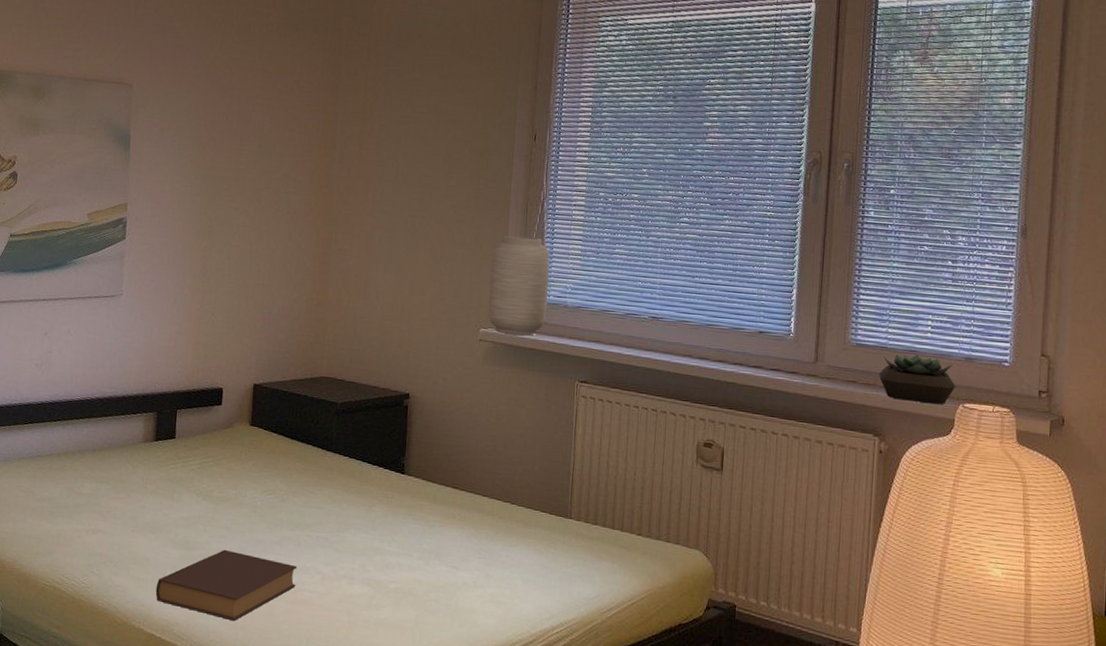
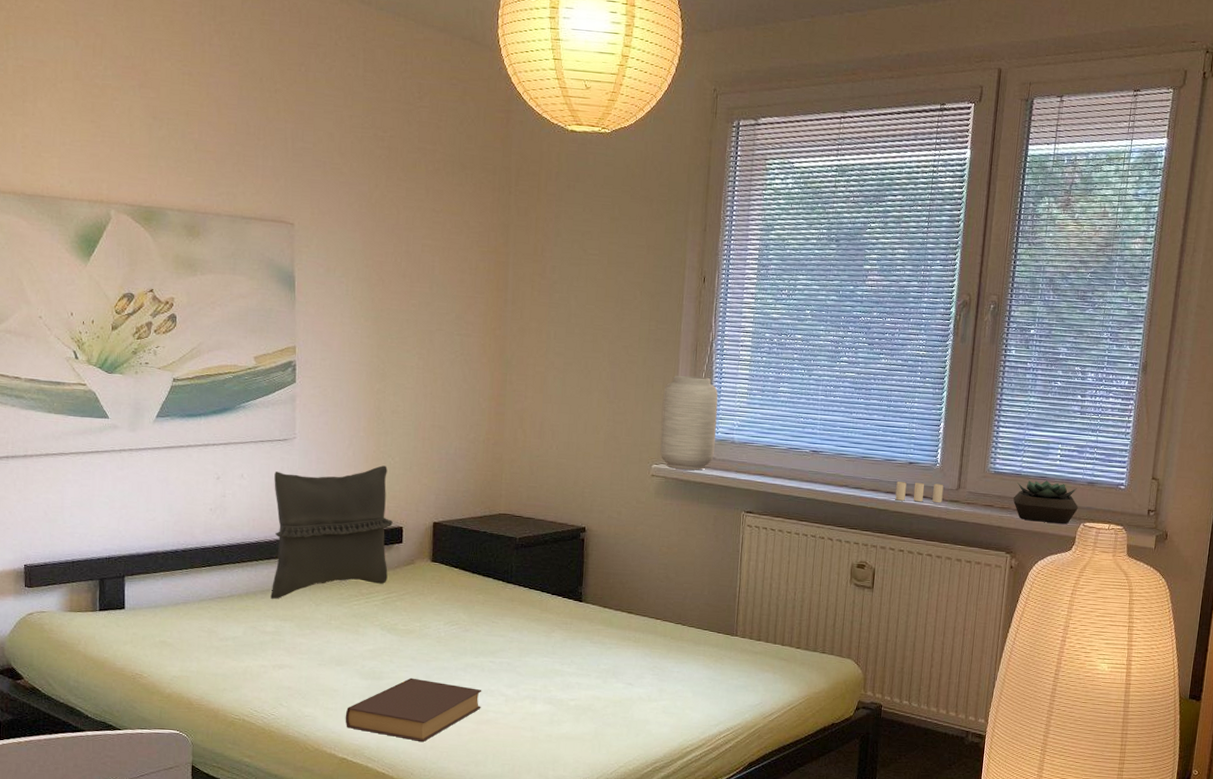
pillow: none [88,324,213,460] -> present [270,465,393,599]
toilet paper roll: none [744,352,799,378] -> present [895,481,944,503]

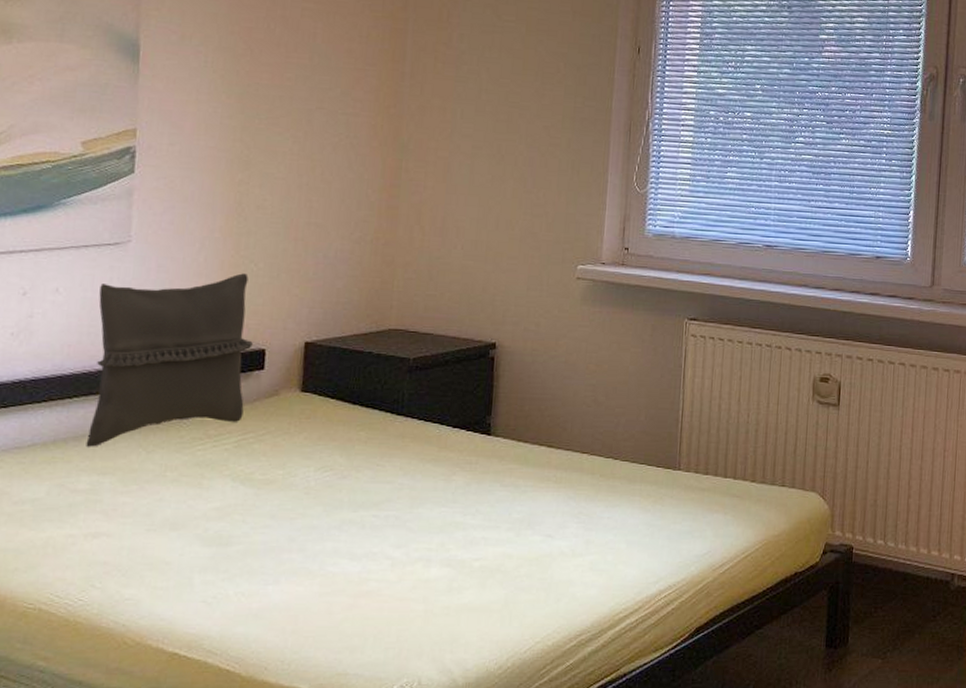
book: present [345,677,482,742] -> none [178,541,362,625]
vase: present [660,376,718,470] -> none [587,160,656,271]
toilet paper roll: present [895,481,944,503] -> none [861,279,916,303]

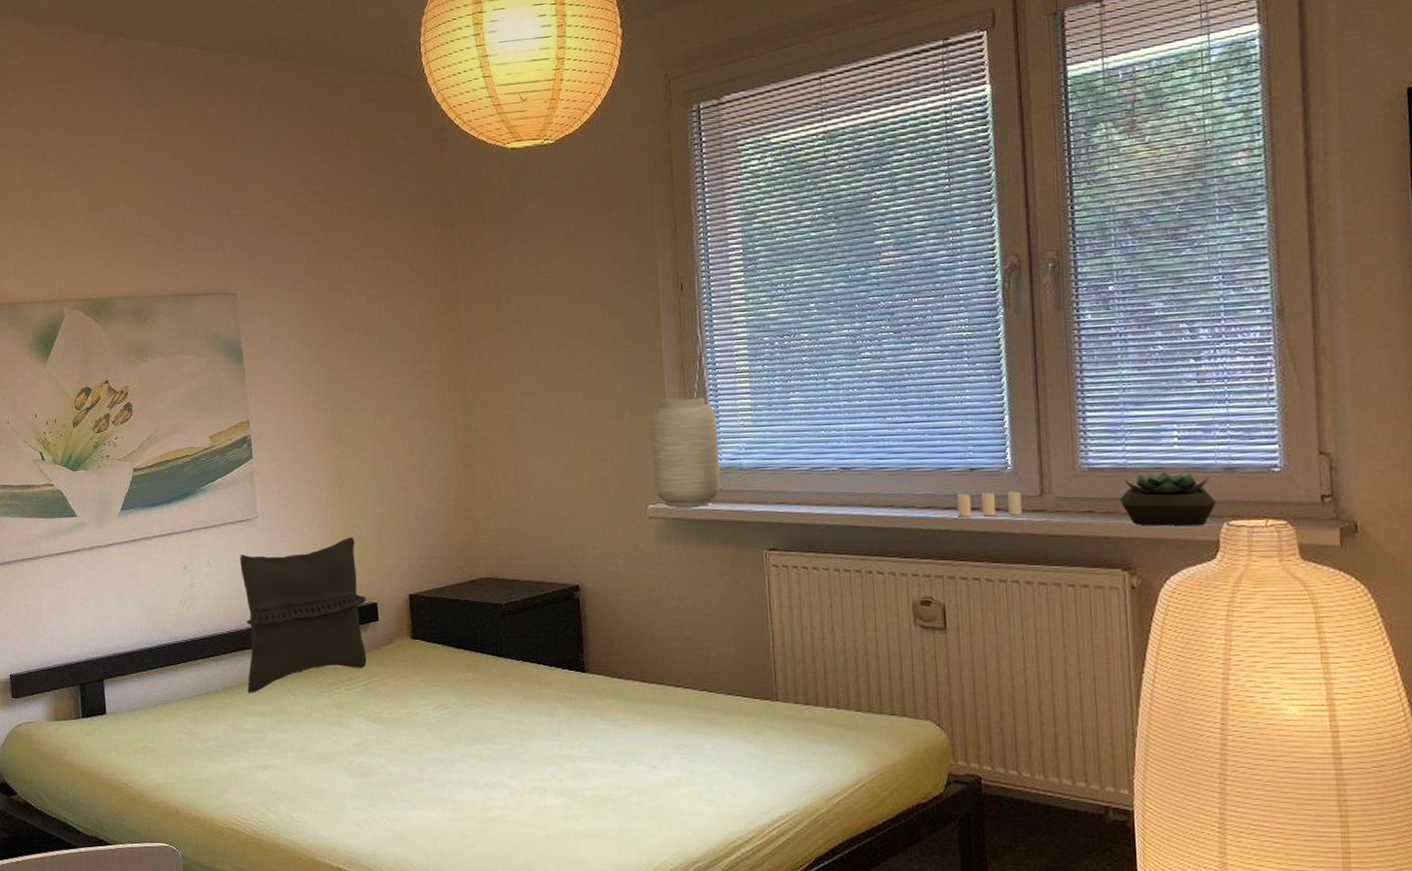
vase: none [587,160,656,271] -> present [650,397,720,507]
toilet paper roll: none [861,279,916,303] -> present [957,491,1022,517]

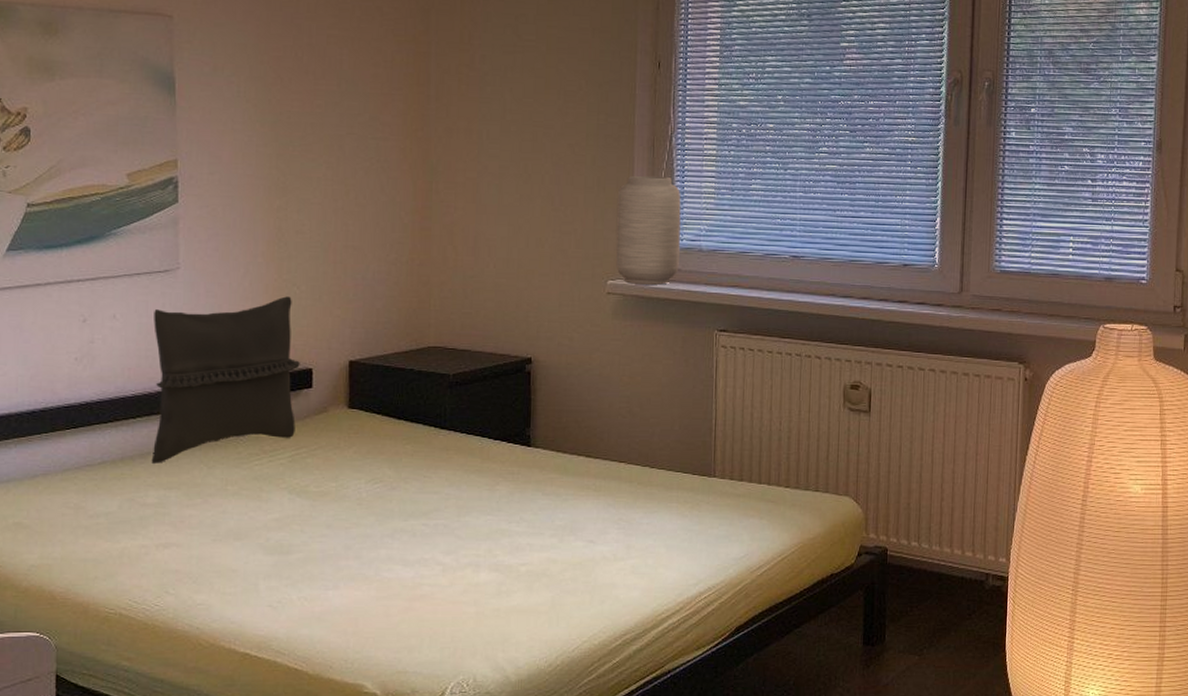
toilet paper roll: present [957,491,1022,517] -> none [890,286,944,310]
succulent plant: present [1121,472,1216,526] -> none [1023,278,1096,326]

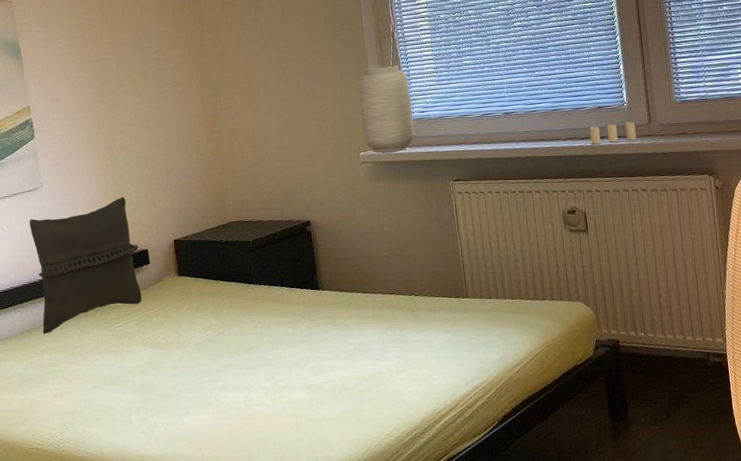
toilet paper roll: none [890,286,944,310] -> present [589,121,637,145]

